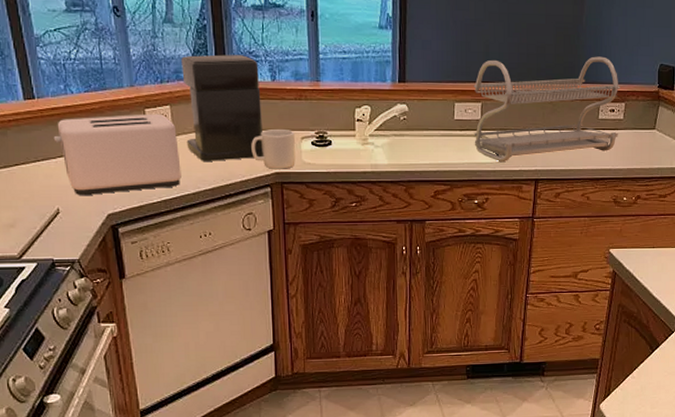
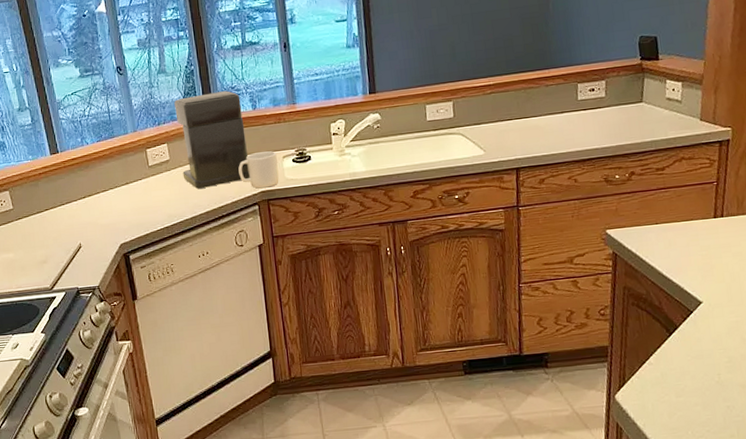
toaster: present [53,114,181,196] -> none [74,152,180,230]
dish rack: present [473,56,620,163] -> none [443,38,602,156]

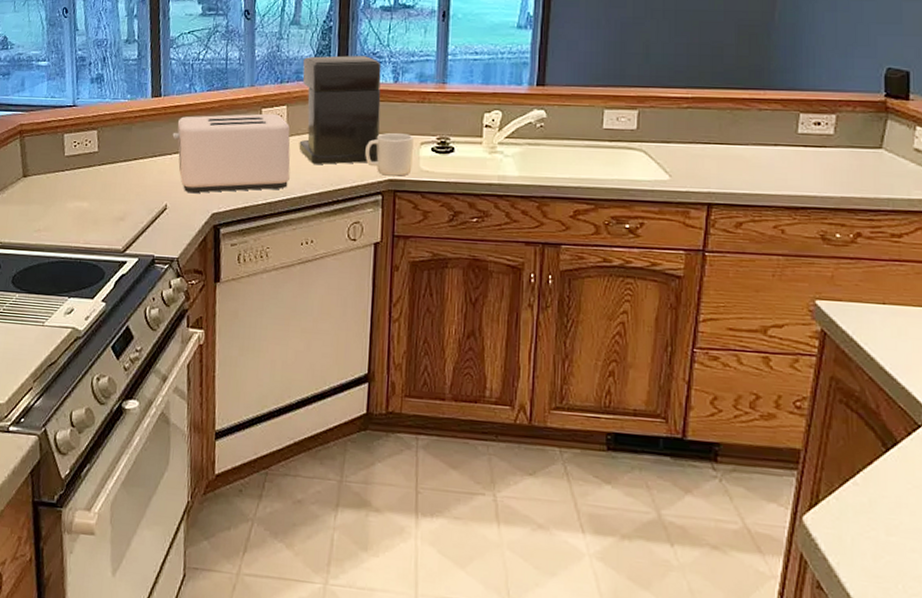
toaster: none [74,152,180,230] -> present [172,113,291,194]

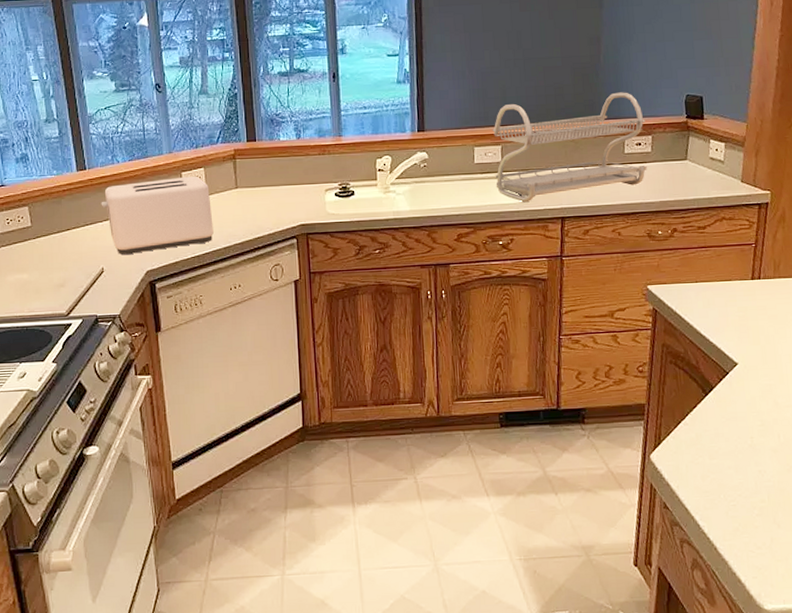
coffee maker: present [299,55,382,165] -> none [214,117,290,217]
mug: present [365,132,414,176] -> none [278,182,320,221]
dish rack: none [627,58,829,181] -> present [492,92,647,203]

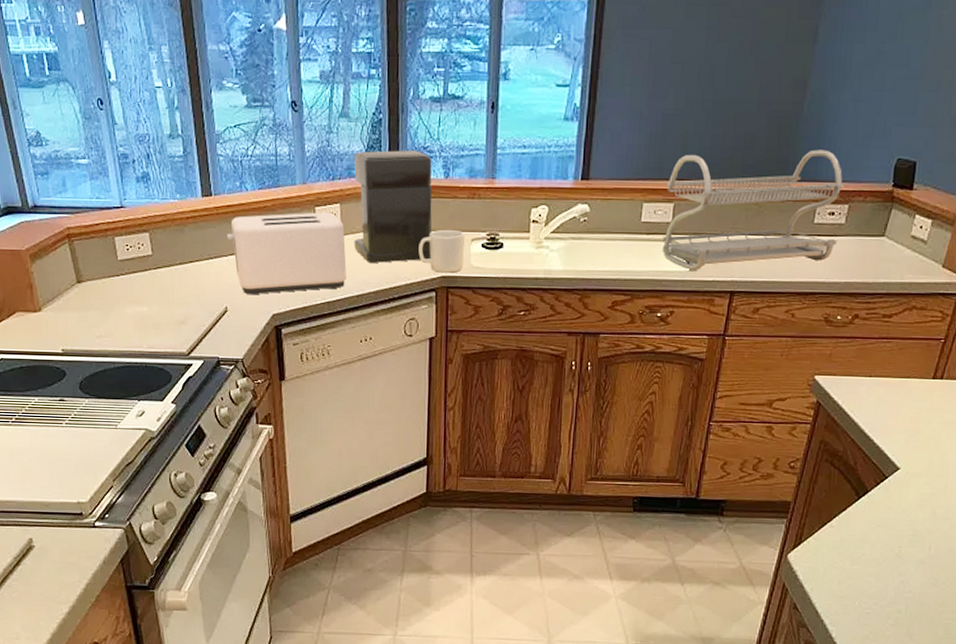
coffee maker: none [214,117,290,217] -> present [354,150,433,263]
mug: none [278,182,320,221] -> present [418,229,465,273]

